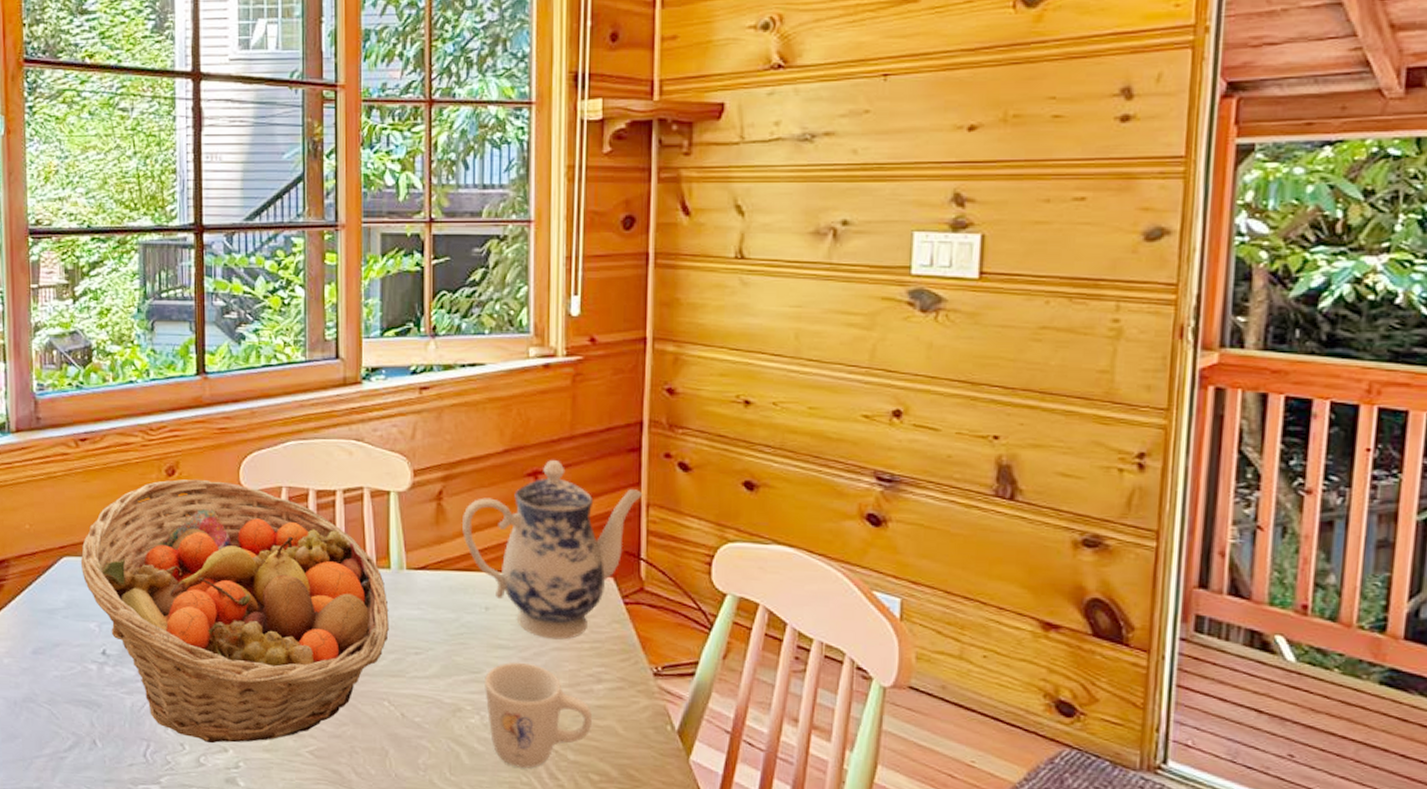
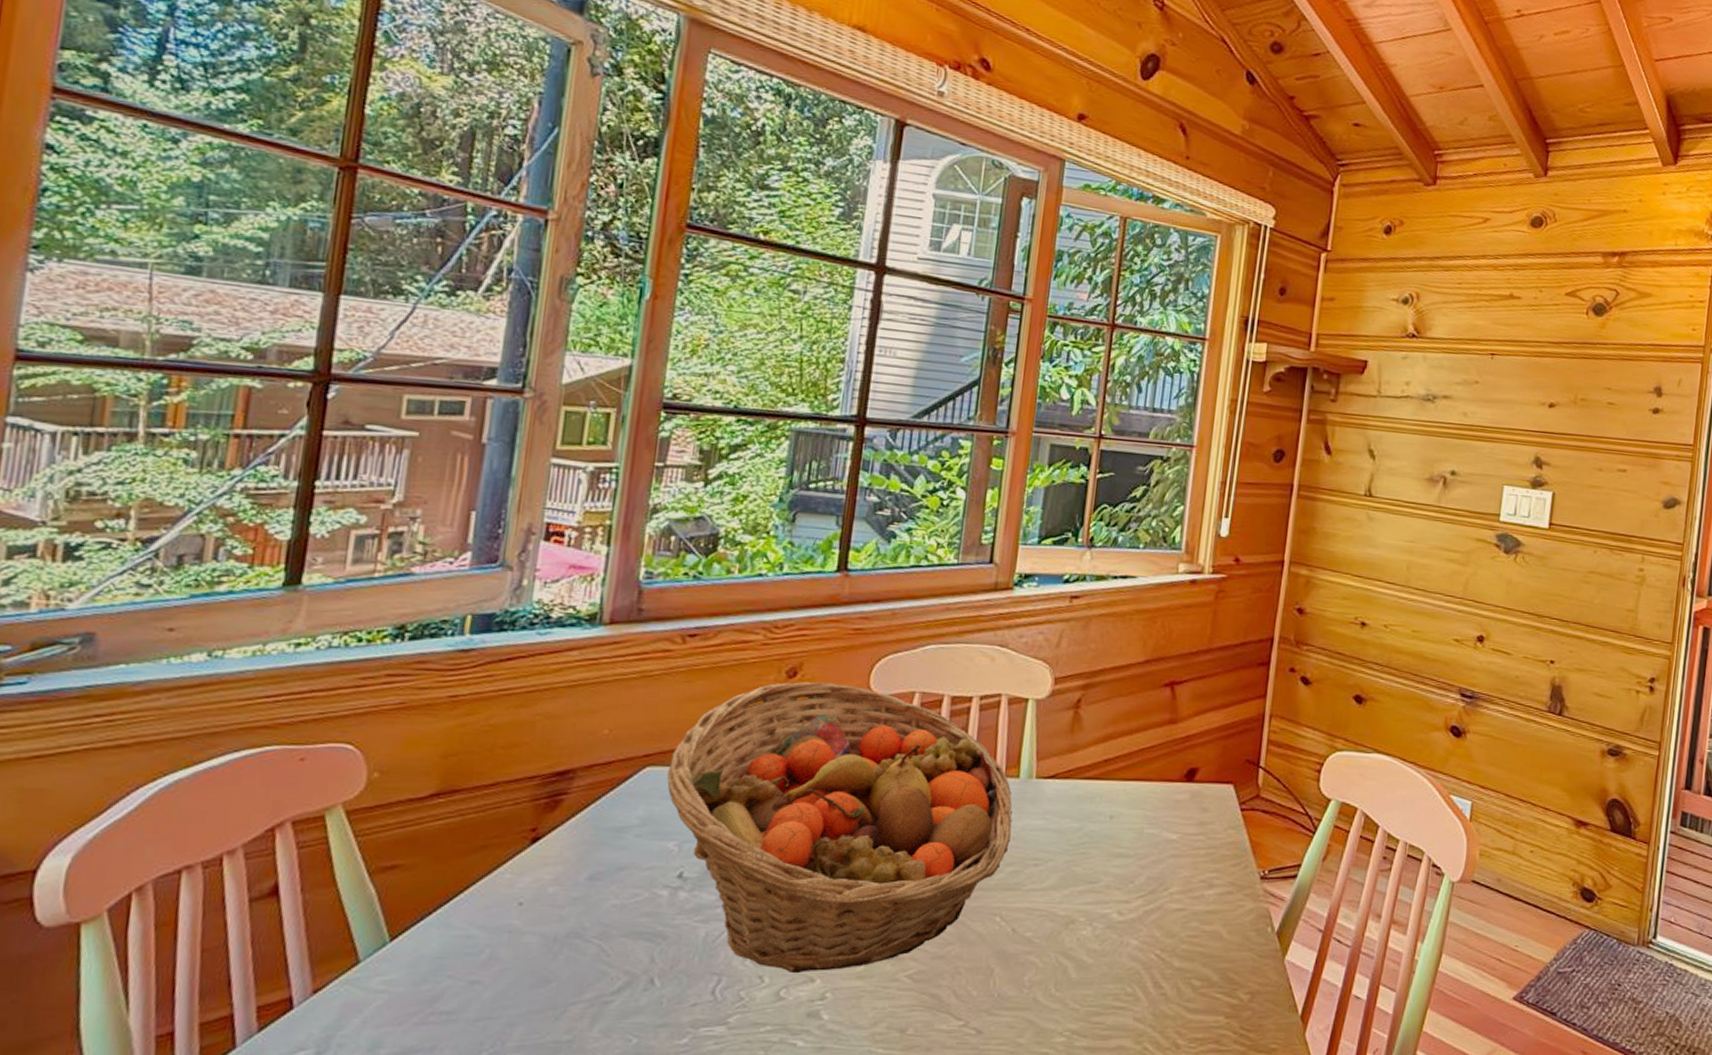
teapot: present [461,460,643,640] -> none [1096,671,1268,847]
mug: present [485,662,593,768] -> none [1100,870,1201,978]

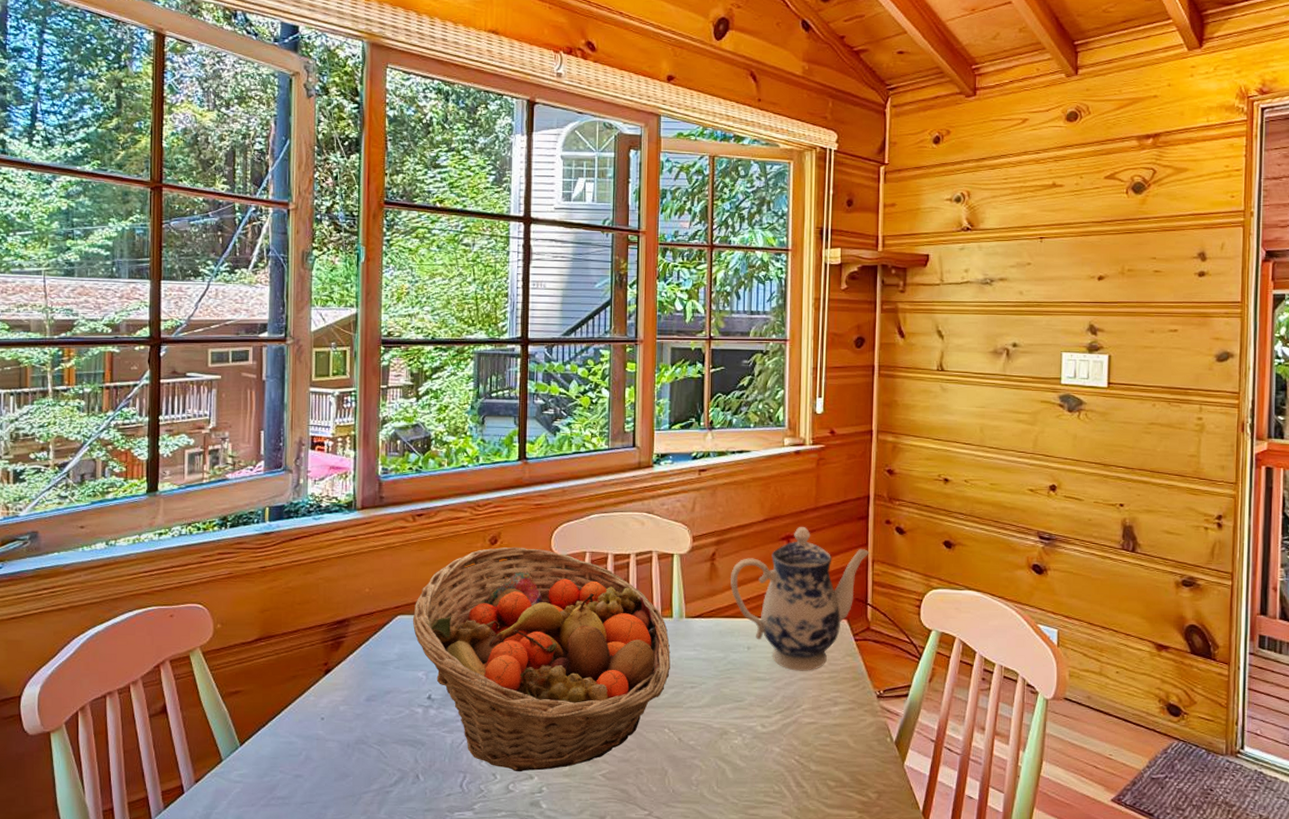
teapot: none [1096,671,1268,847] -> present [730,527,869,671]

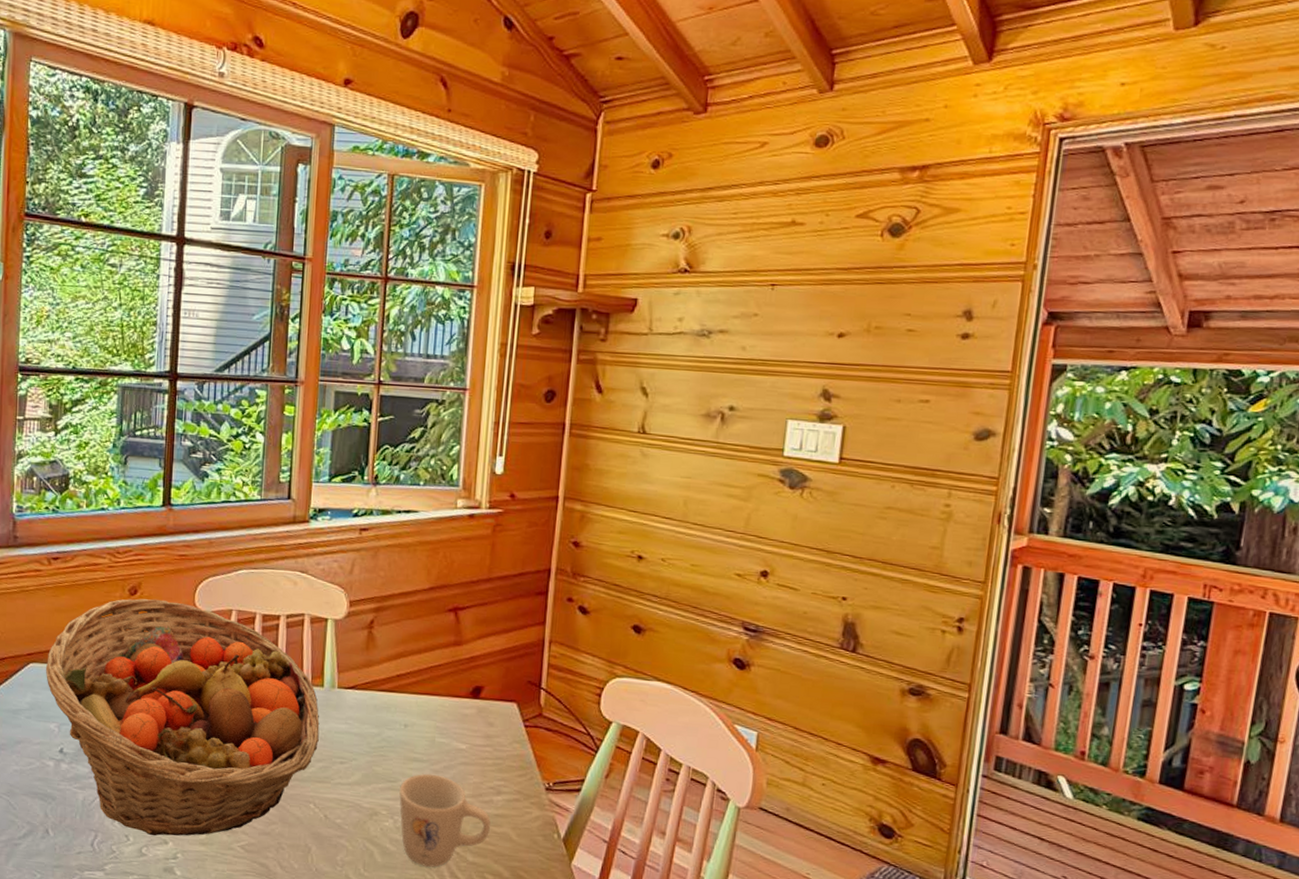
teapot: present [730,527,869,671] -> none [388,598,547,756]
mug: none [746,691,831,779] -> present [399,774,491,867]

